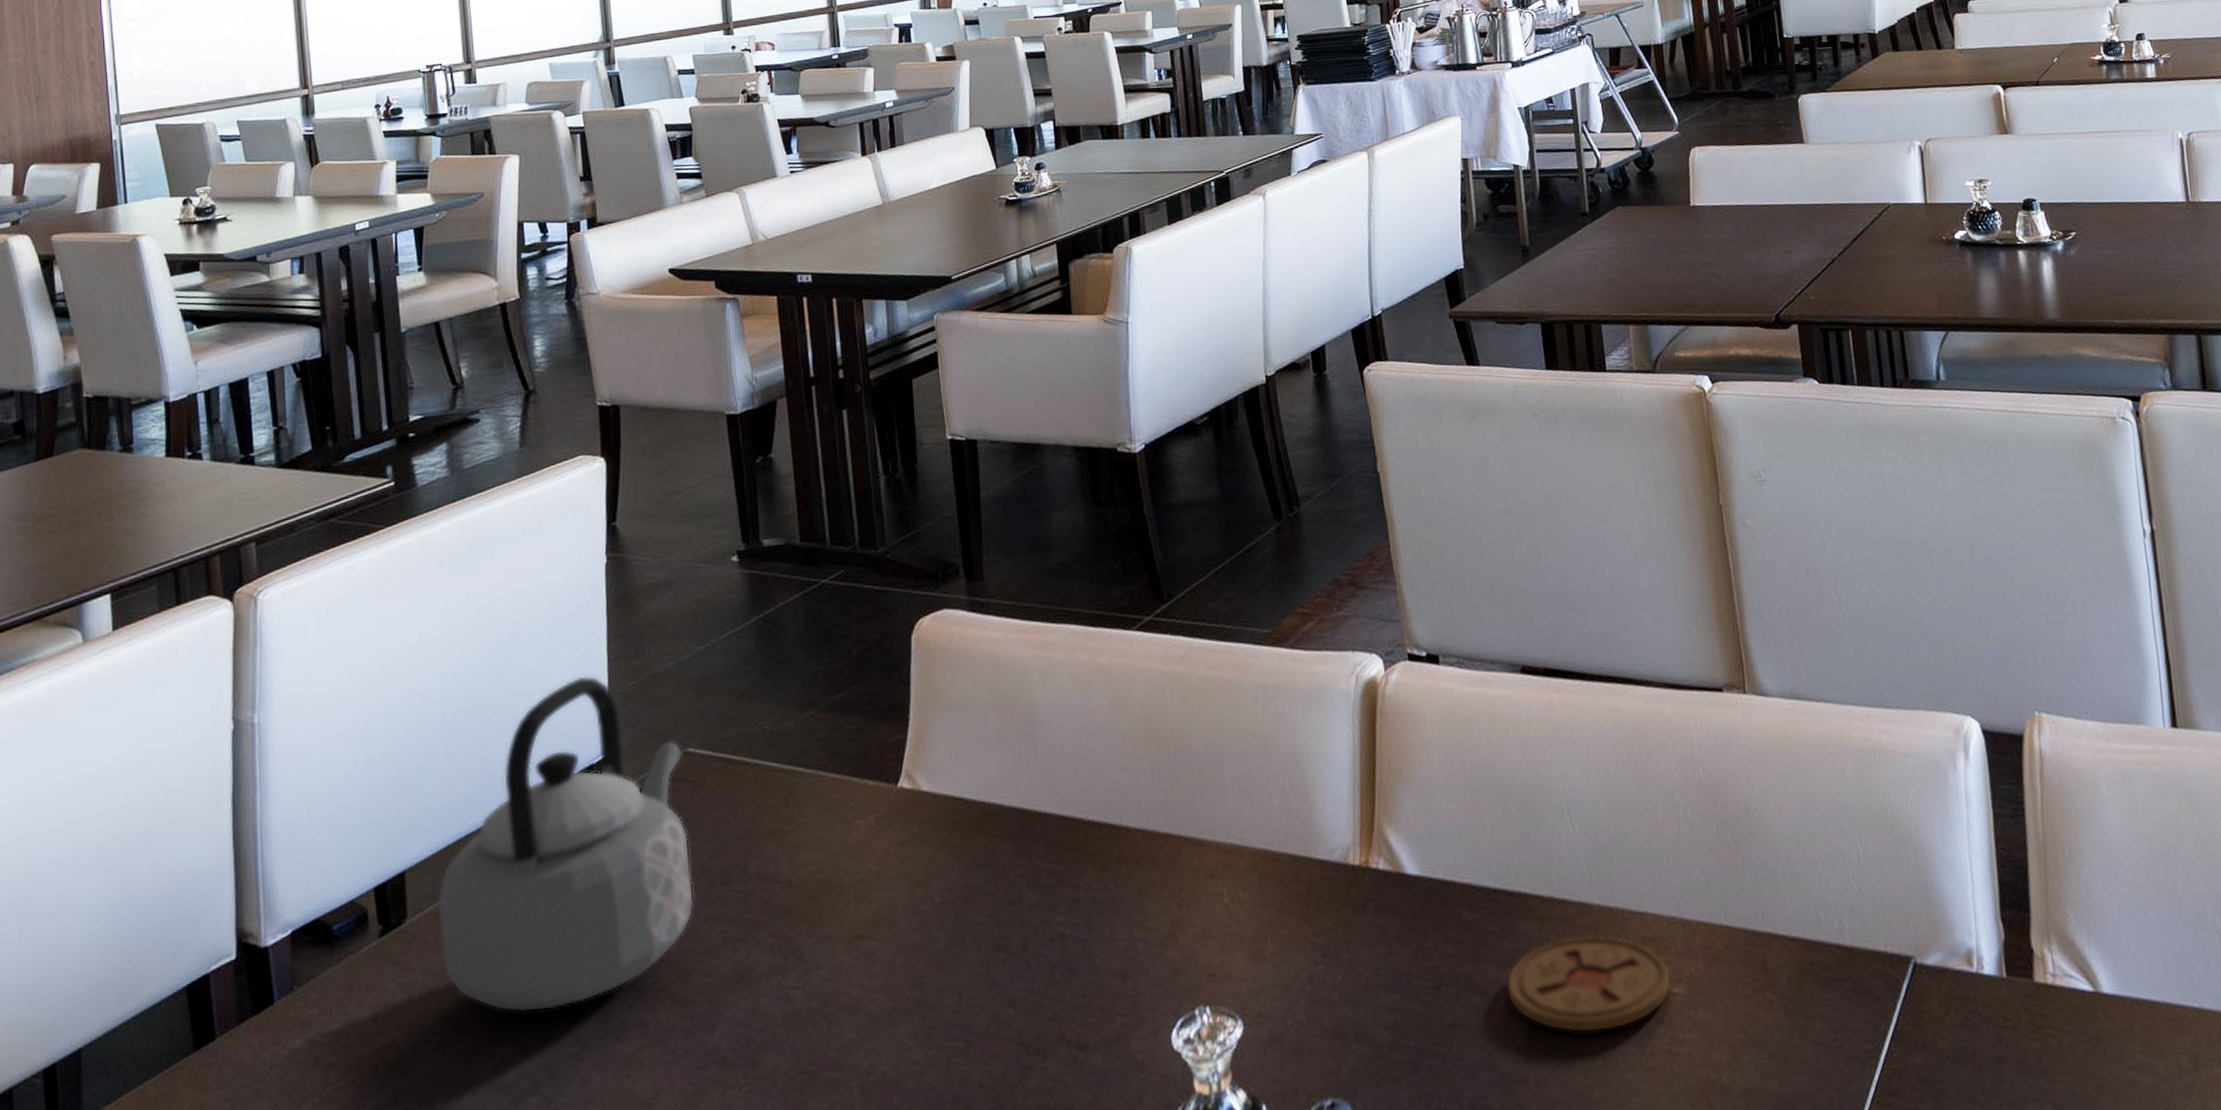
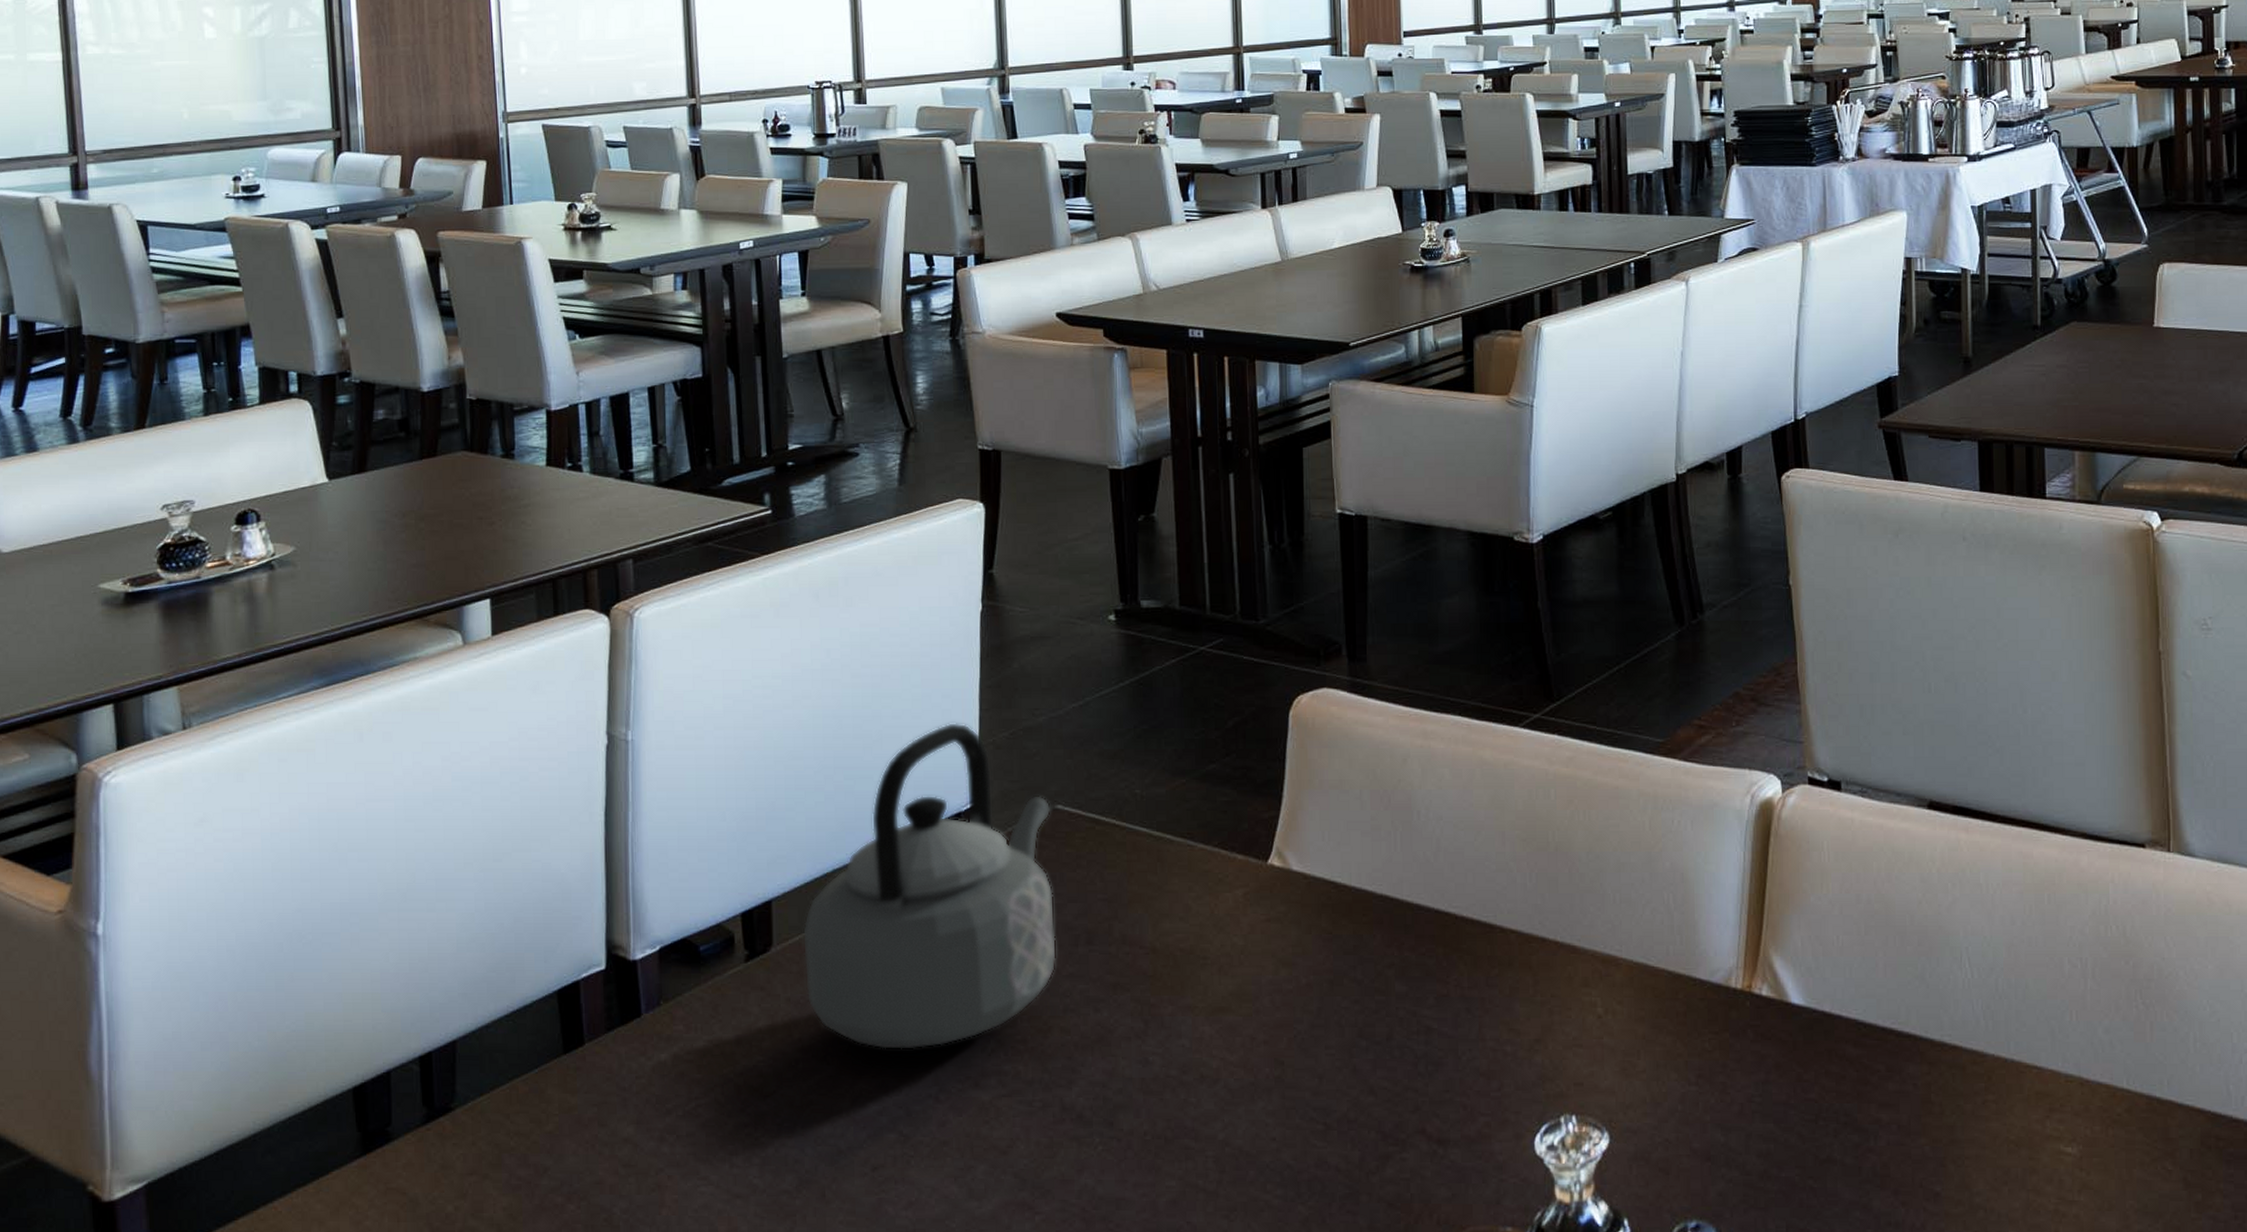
coaster: present [1506,935,1672,1033] -> none [1888,1083,2065,1184]

